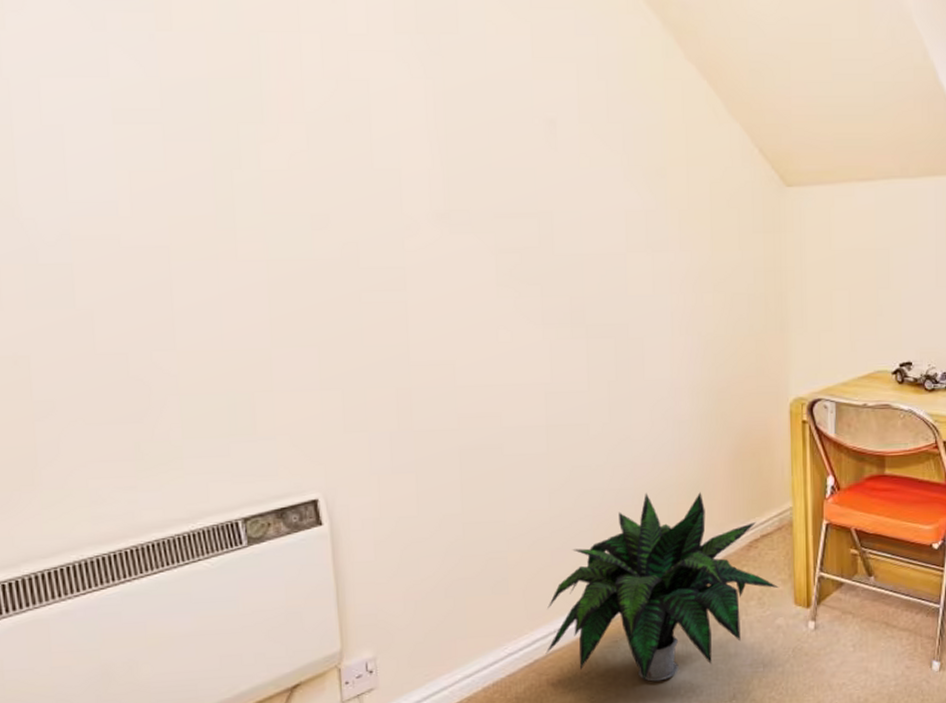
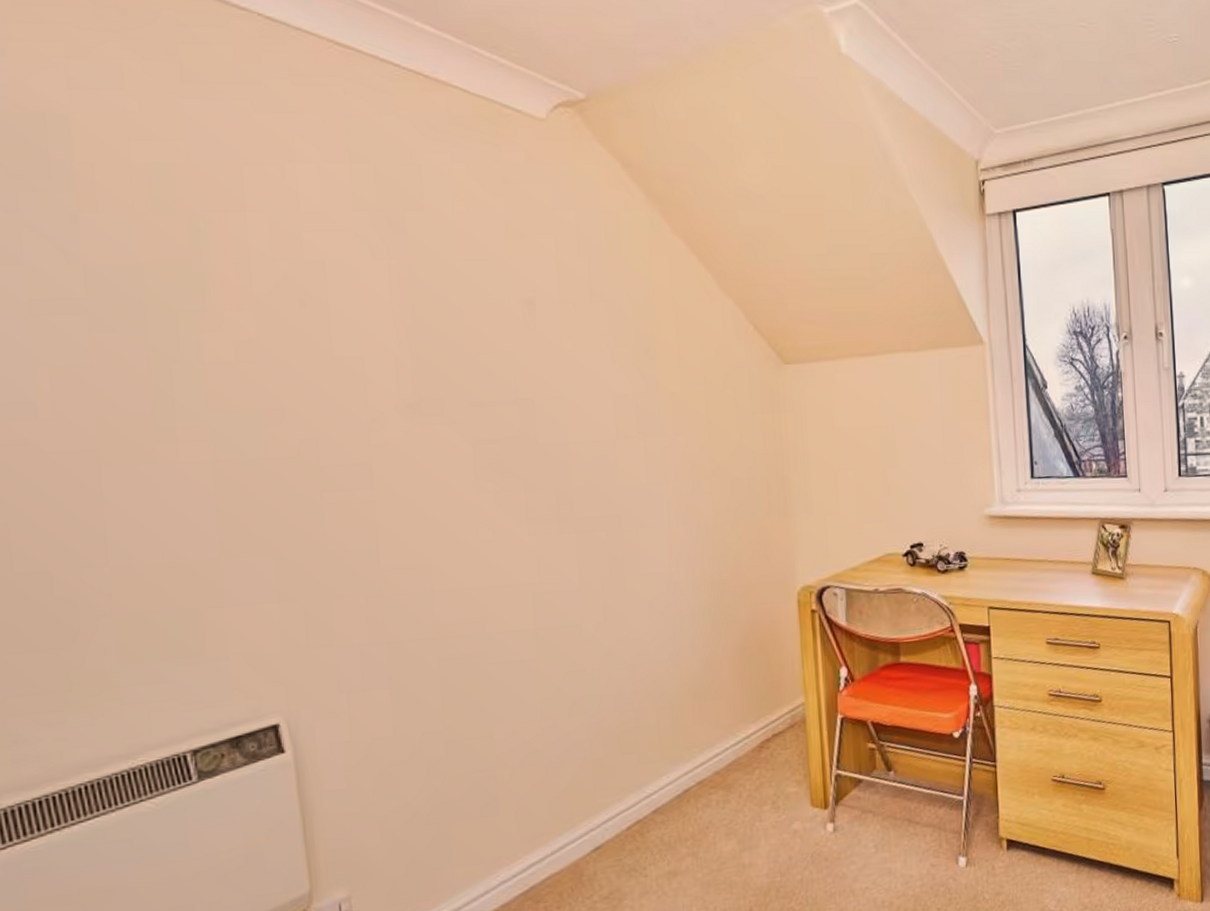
potted plant: present [545,492,780,682] -> none [542,692,795,901]

